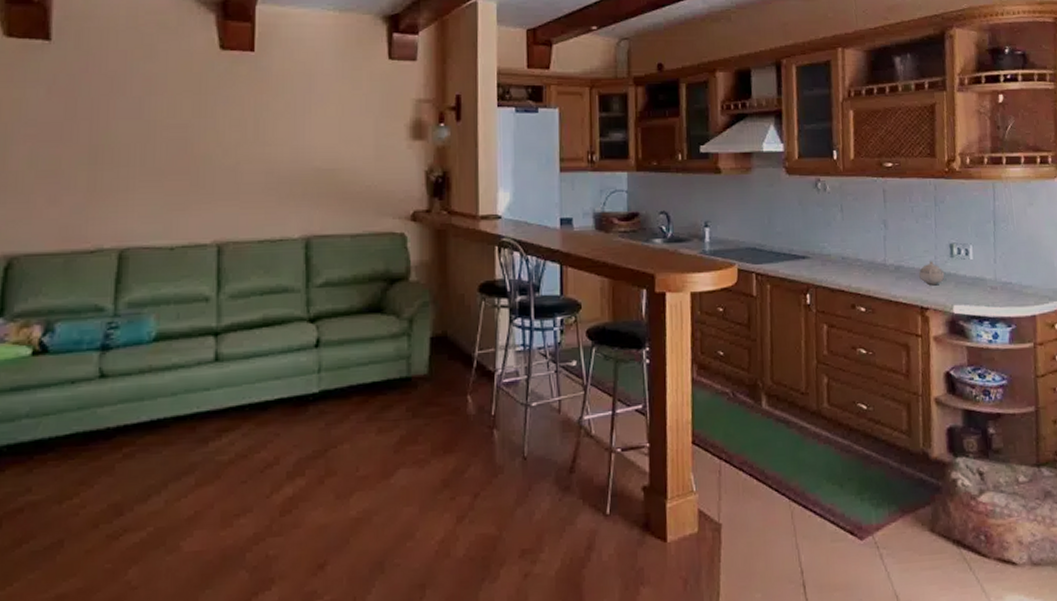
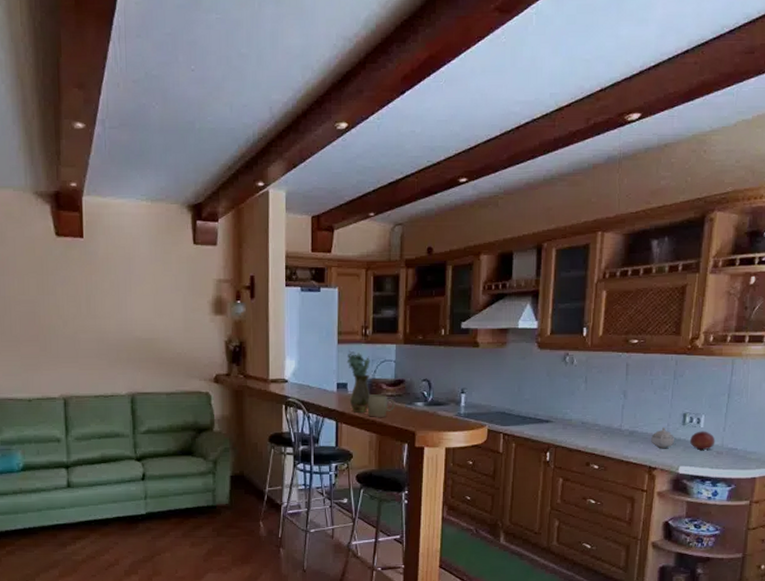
vase: none [571,179,600,253] -> present [346,350,371,413]
mug: none [596,230,629,258] -> present [367,394,394,417]
fruit: none [960,263,988,287] -> present [689,431,715,451]

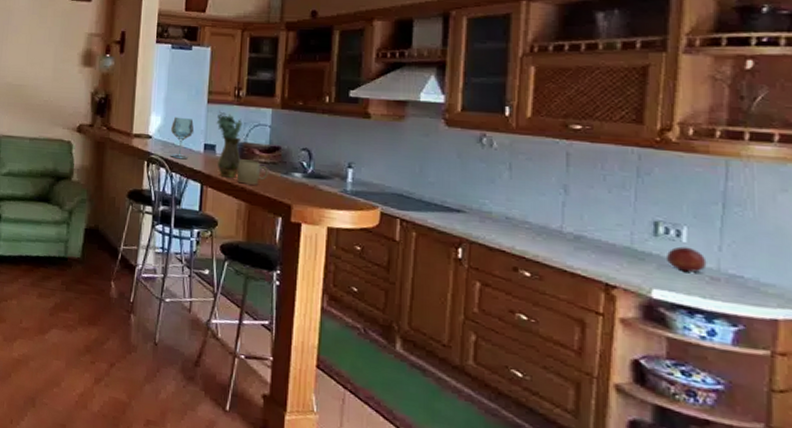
wine glass: none [304,359,327,400] -> present [170,117,195,160]
teapot: present [650,428,675,449] -> none [605,236,643,264]

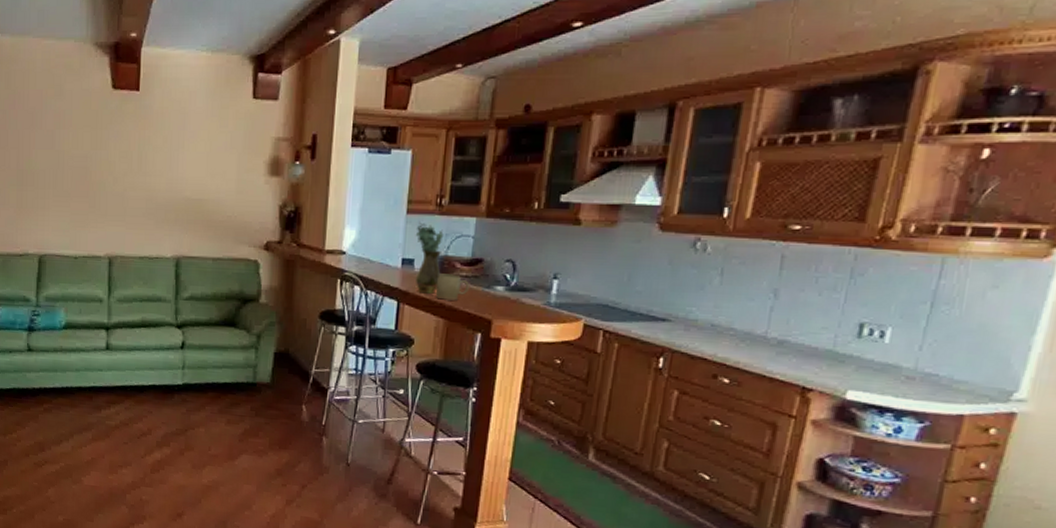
wine glass: present [170,117,195,160] -> none [365,230,392,276]
fruit: present [665,246,707,273] -> none [865,347,906,373]

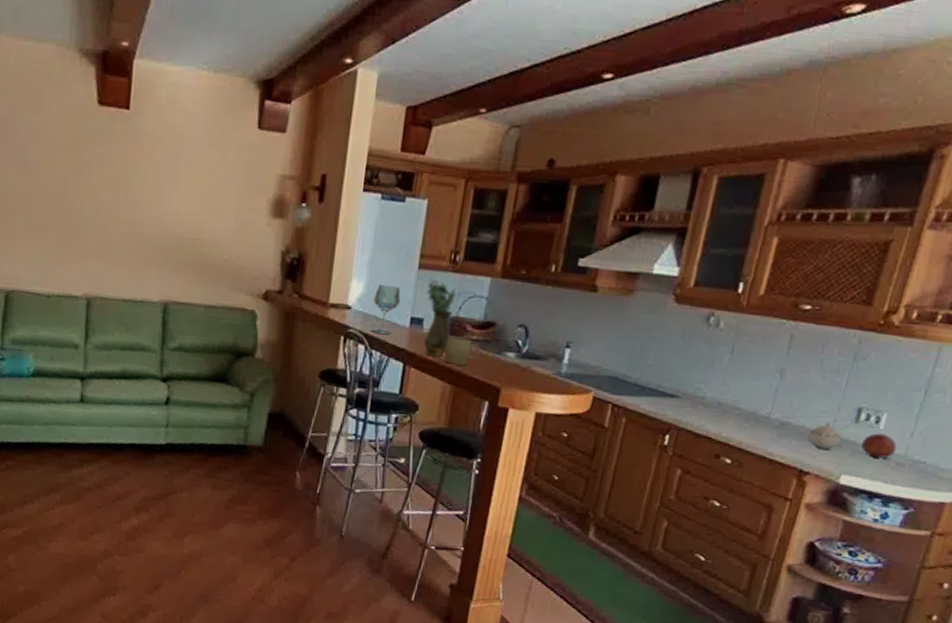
wine glass: none [365,230,392,276] -> present [371,284,401,335]
teapot: none [807,339,845,367] -> present [807,423,842,450]
fruit: none [865,347,906,373] -> present [860,433,897,459]

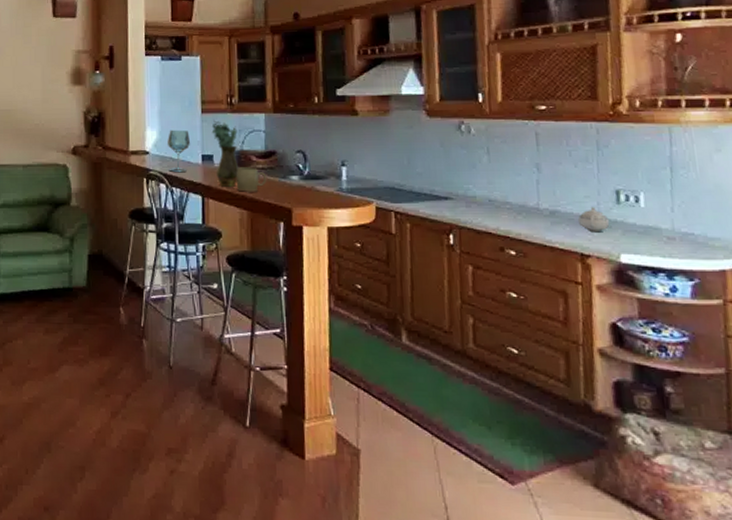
fruit: present [860,433,897,459] -> none [628,211,663,236]

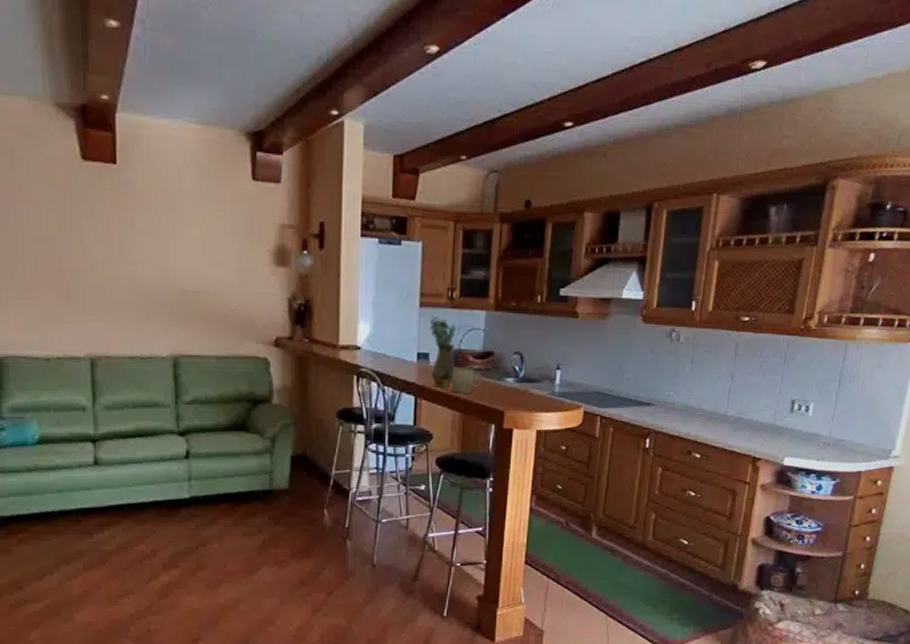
wine glass: present [166,129,191,173] -> none [380,323,407,371]
teapot: present [577,207,610,233] -> none [756,415,782,438]

